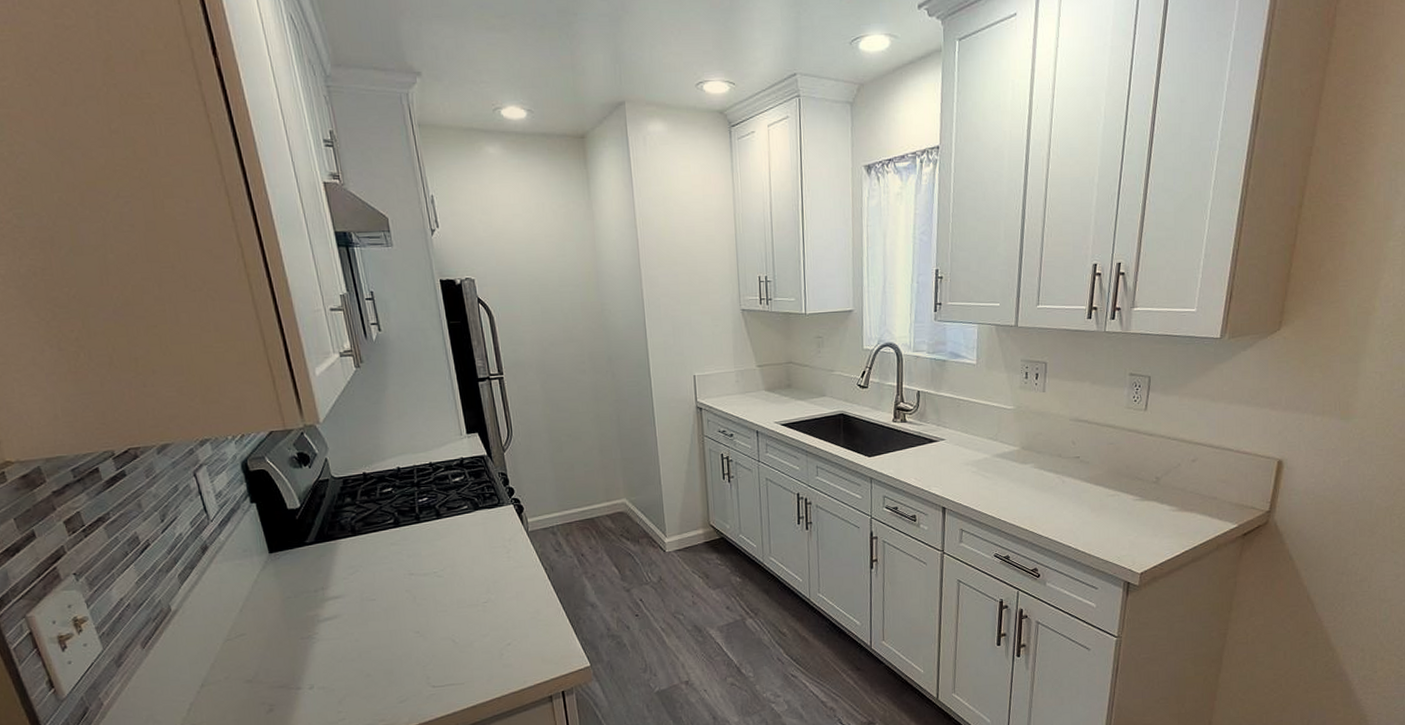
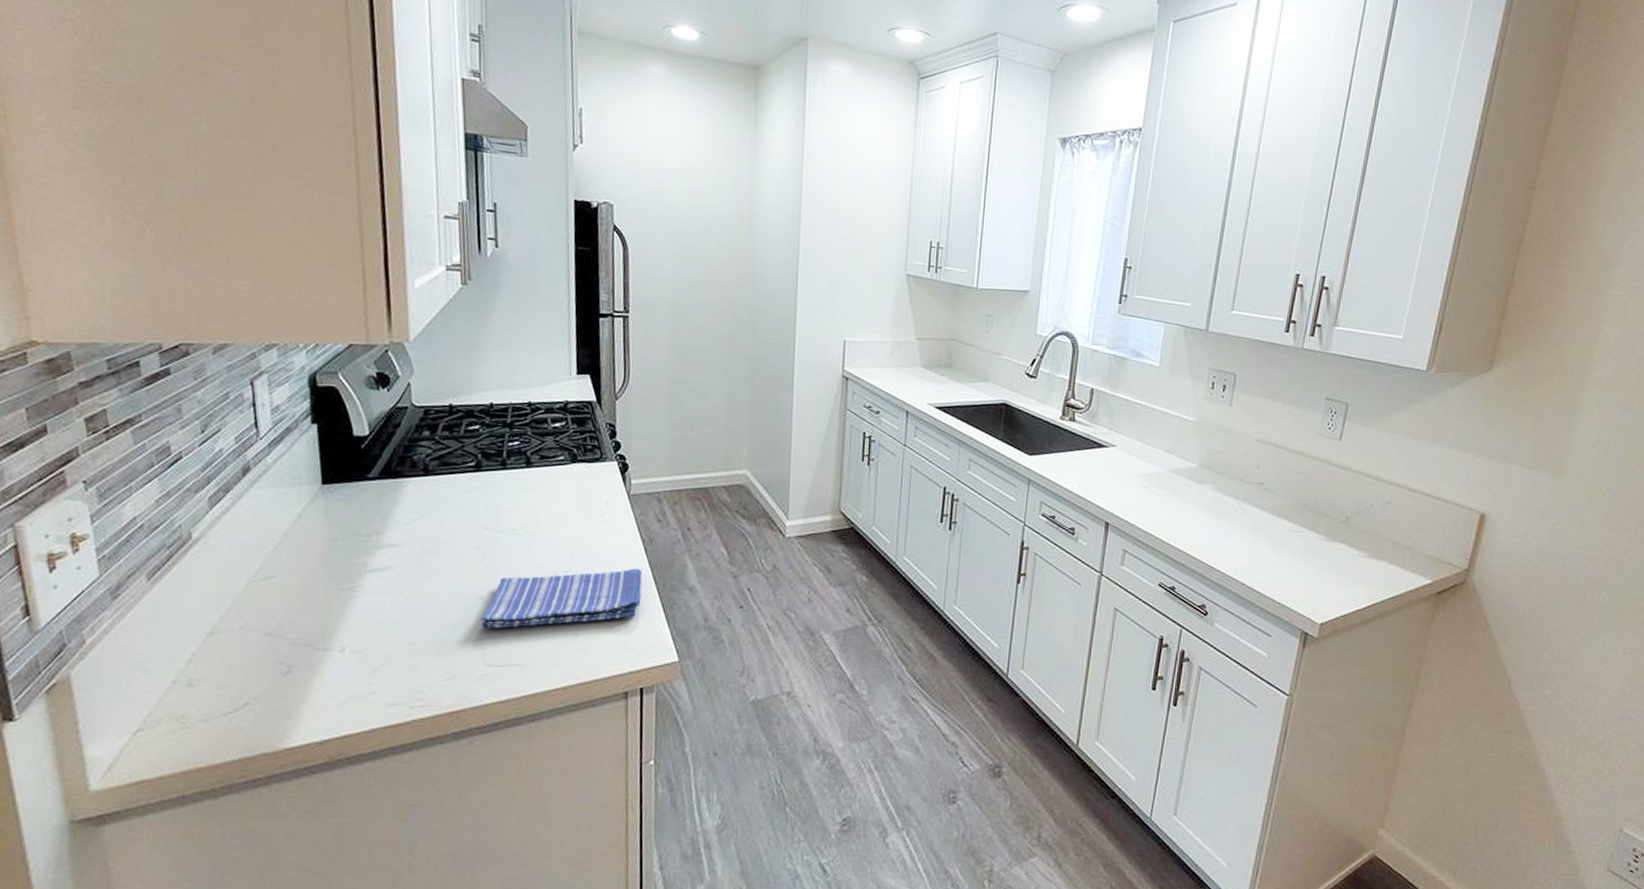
dish towel: none [420,593,552,658] -> present [480,568,643,630]

